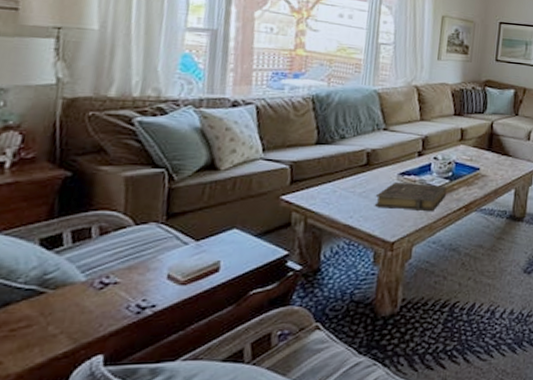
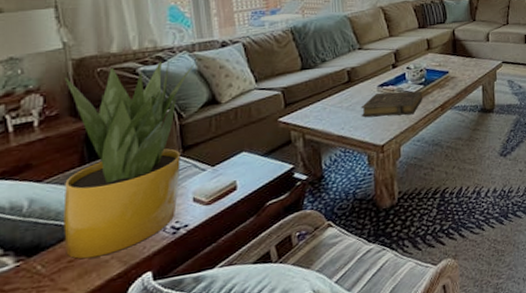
planter: none [9,113,199,330] -> present [63,60,194,260]

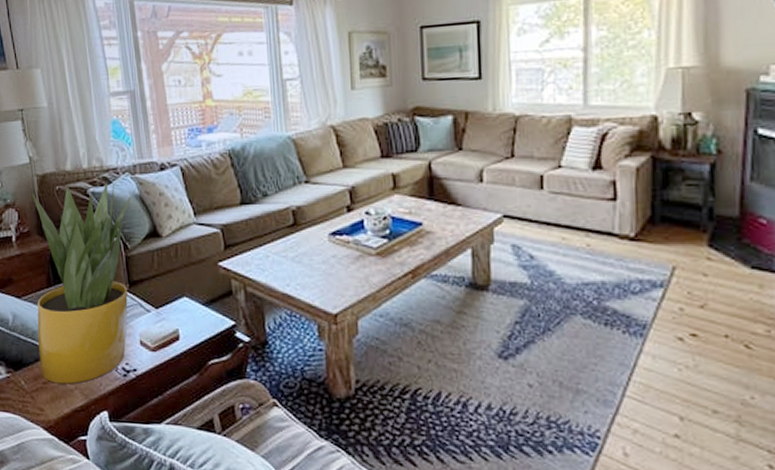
book: present [361,91,422,117] -> none [308,243,386,277]

